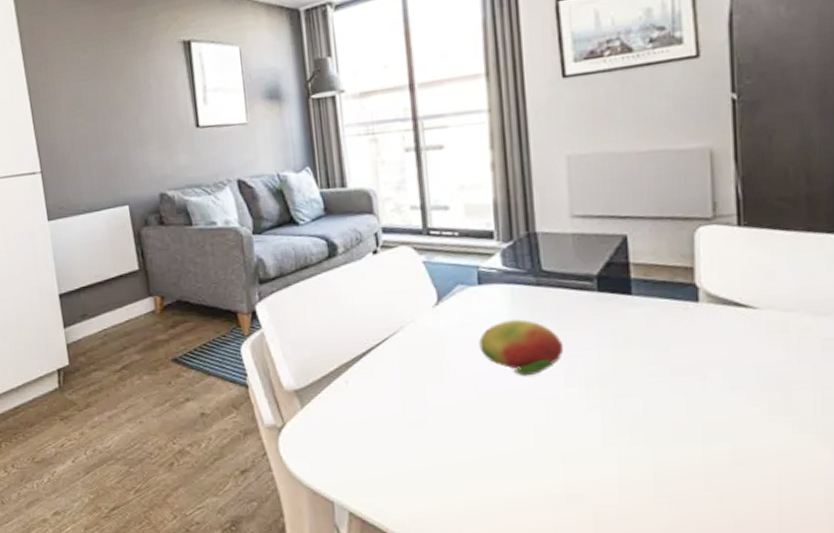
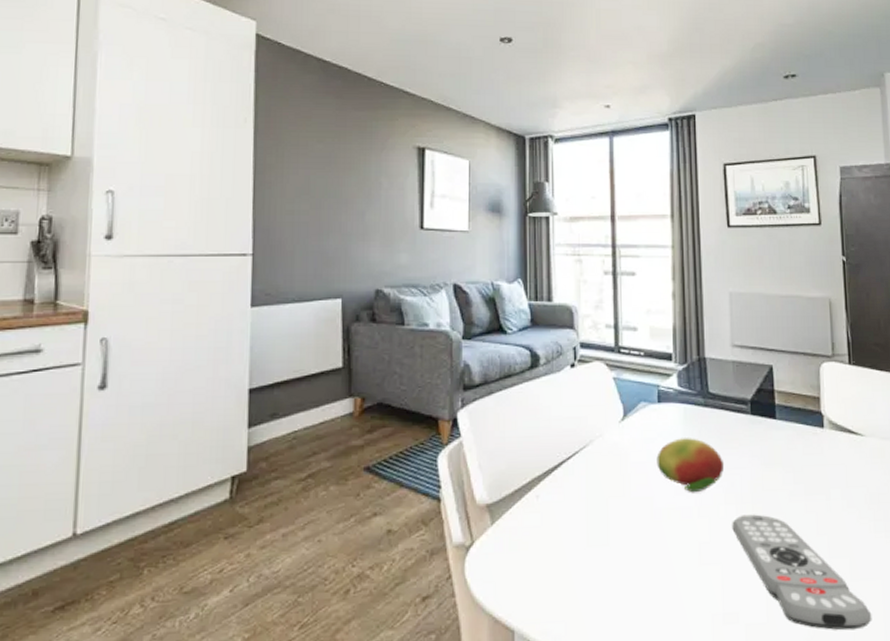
remote control: none [574,397,762,517] -> present [732,514,872,631]

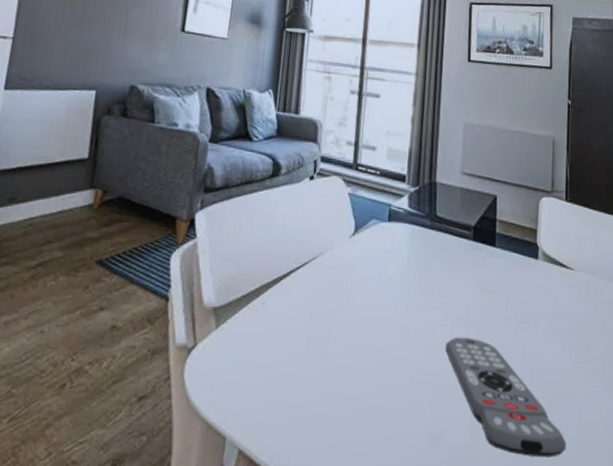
fruit: present [656,438,725,493] -> none [381,257,444,312]

